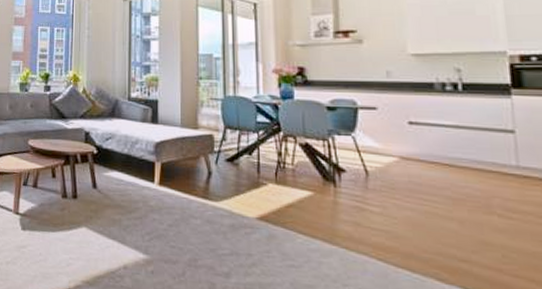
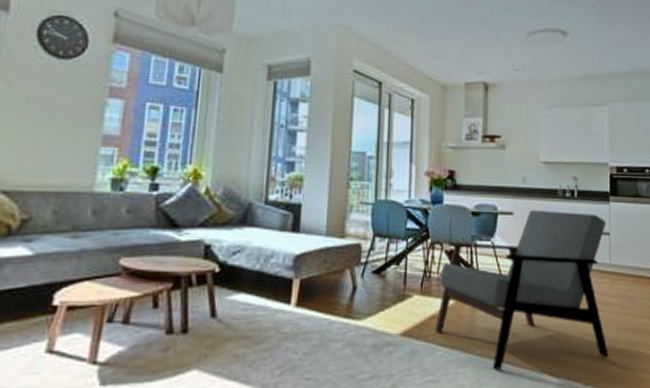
armchair: none [293,105,524,272] -> present [434,210,610,370]

